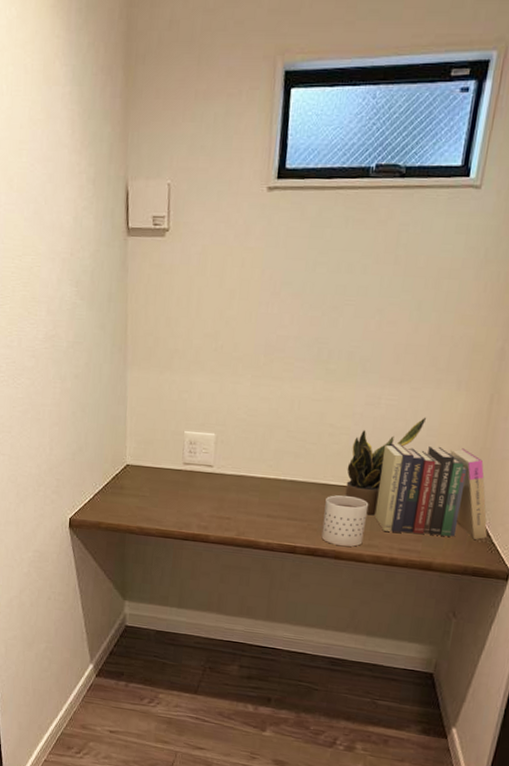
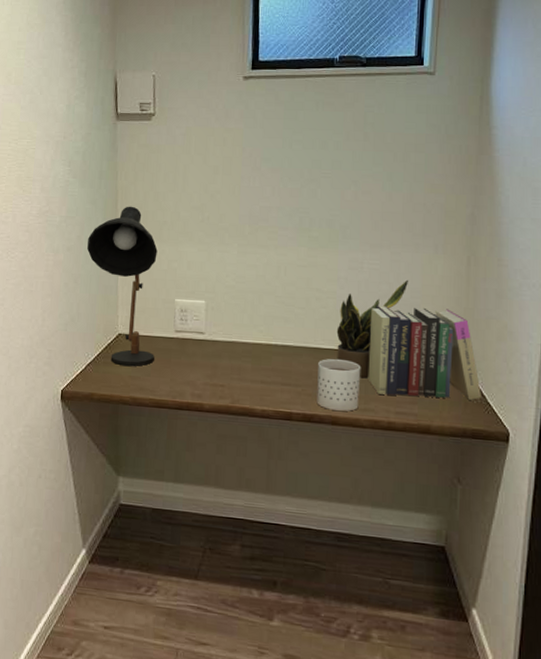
desk lamp: none [95,332,168,497] -> present [87,206,158,366]

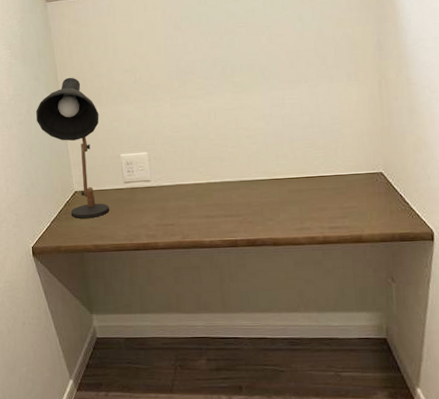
mug: present [317,359,361,412] -> none [255,187,296,234]
potted plant: present [336,279,408,379] -> none [267,108,327,202]
books: present [368,305,482,400] -> none [297,130,406,213]

